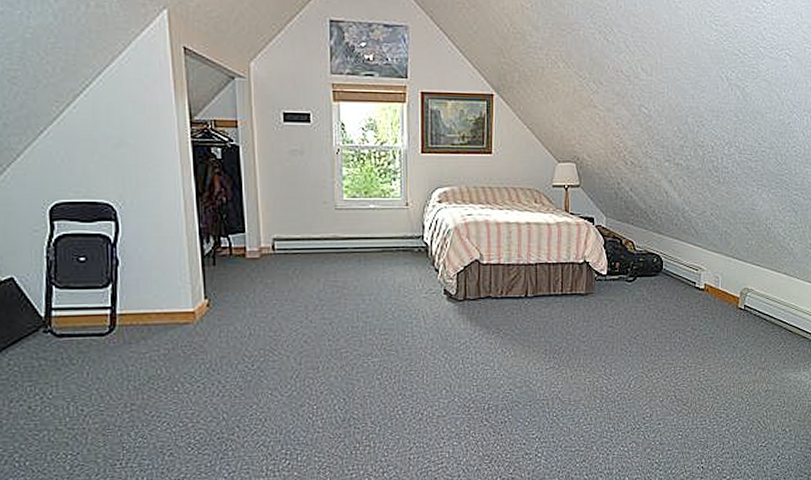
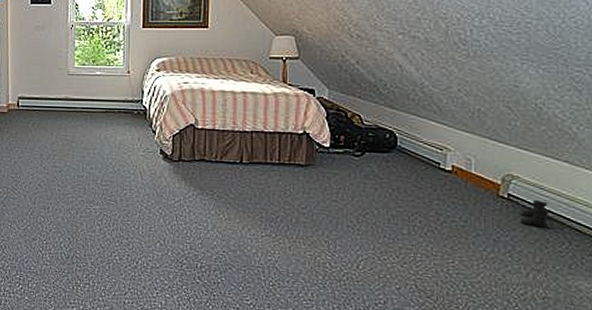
boots: none [752,309,773,332] -> present [521,200,550,228]

